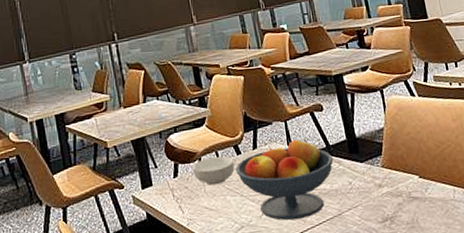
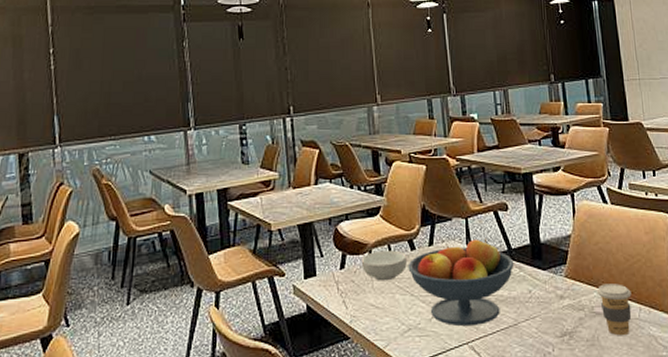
coffee cup: none [412,169,447,217] -> present [596,284,632,336]

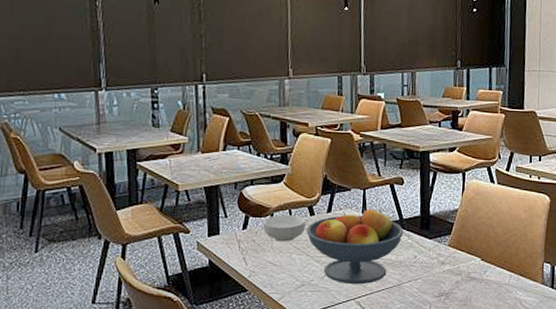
coffee cup: present [596,284,632,336] -> none [474,253,505,298]

